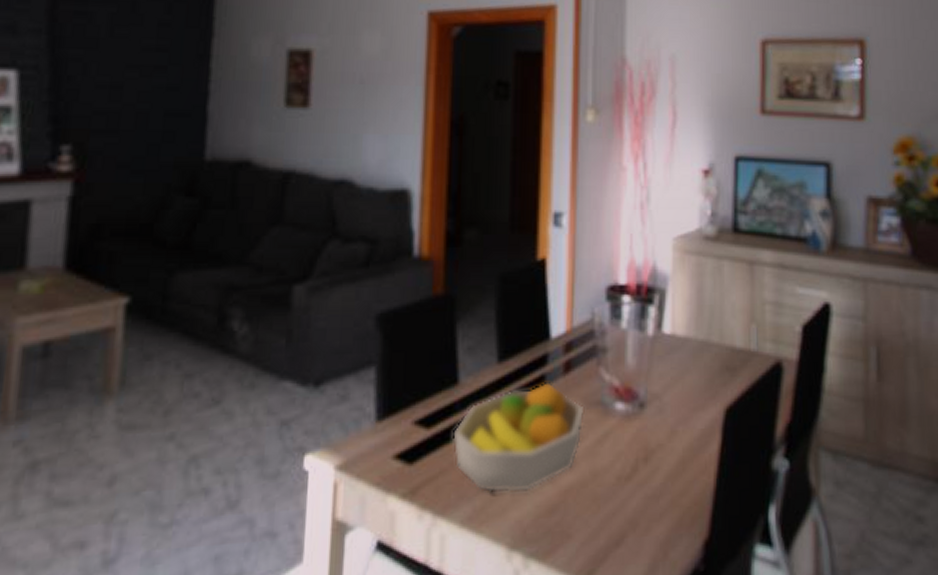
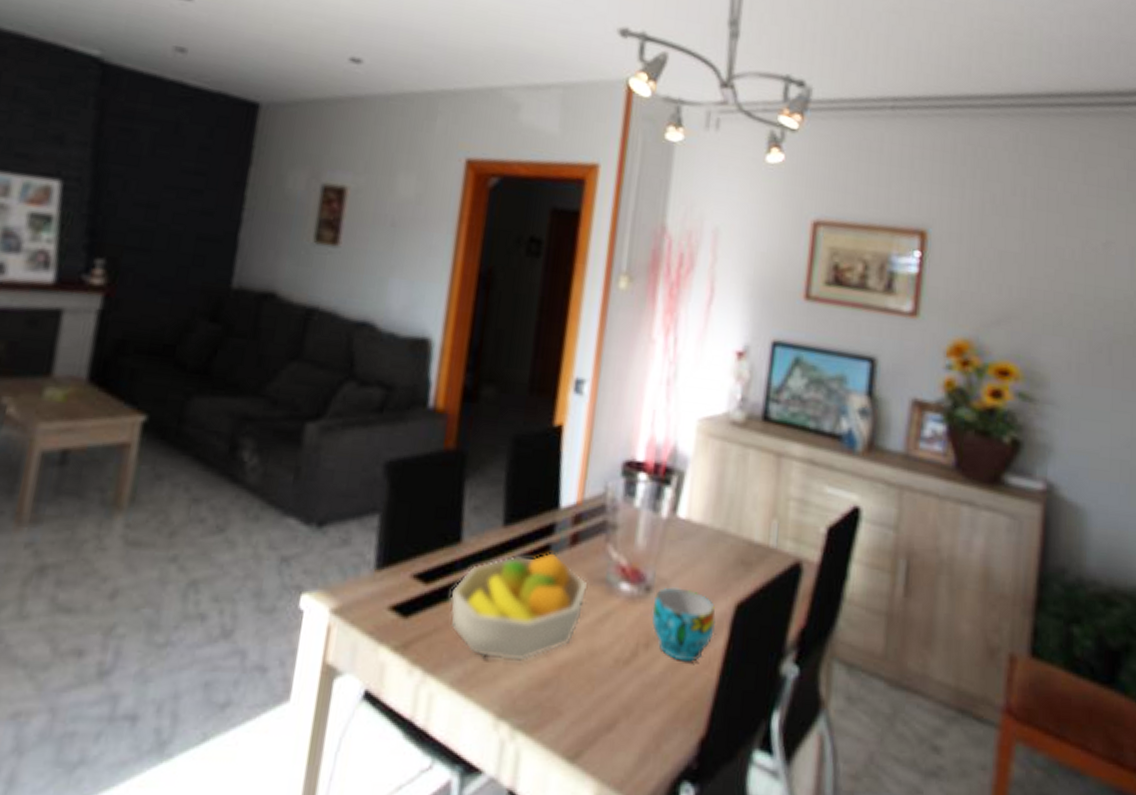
cup: none [648,400,708,470] -> present [652,587,716,662]

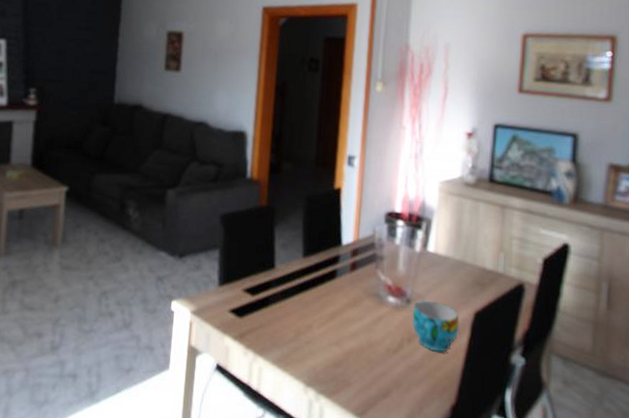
fruit bowl: present [450,552,587,663] -> none [269,275,365,349]

